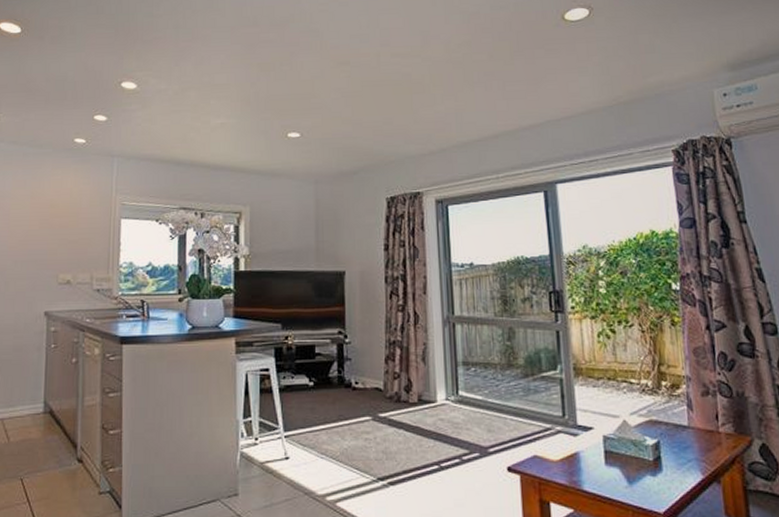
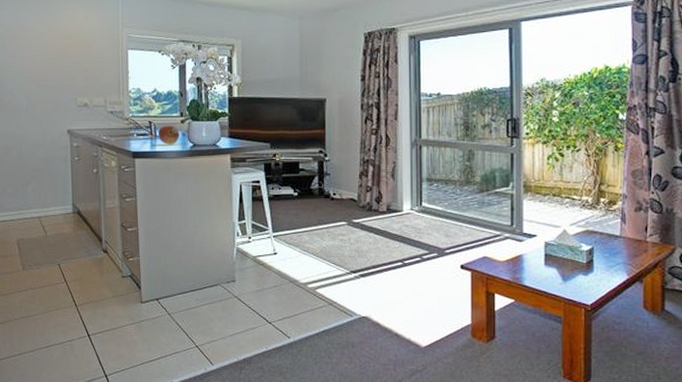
fruit: none [151,304,177,327] -> present [158,125,180,145]

